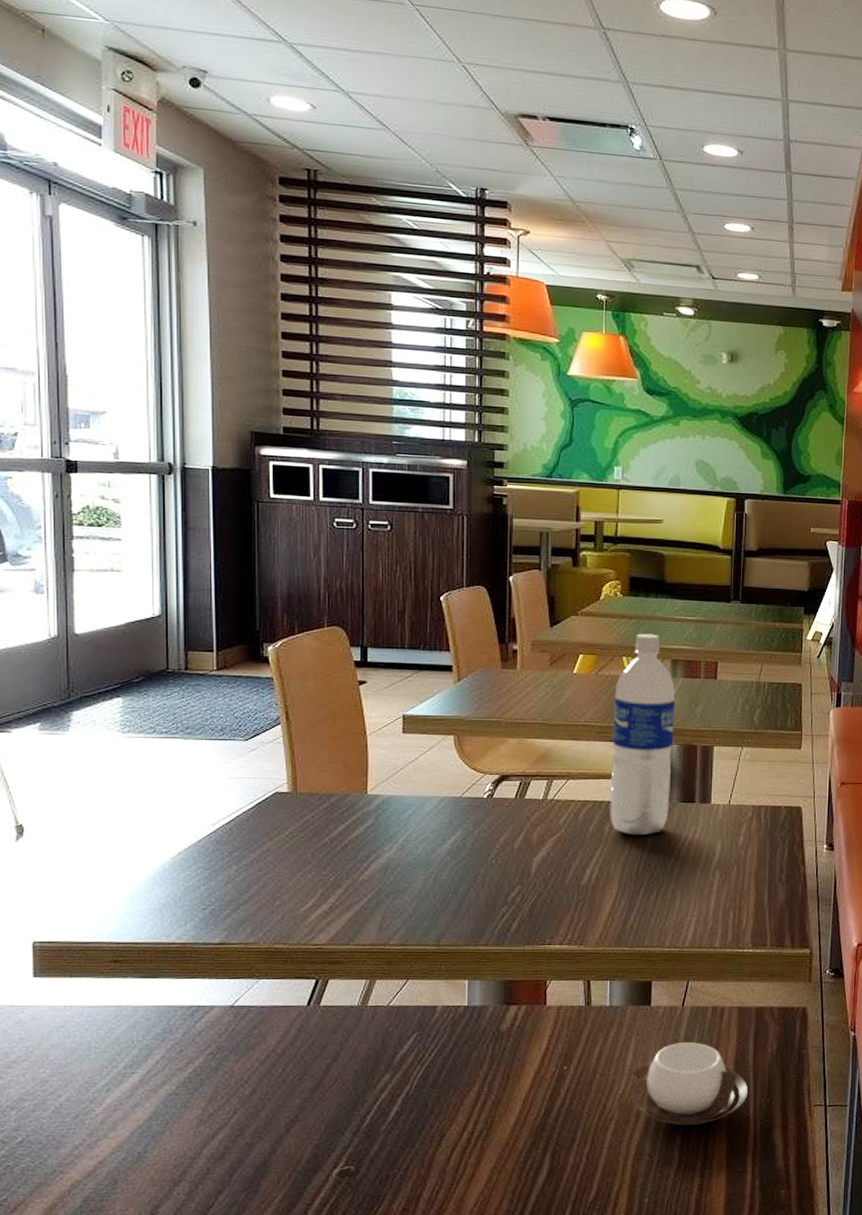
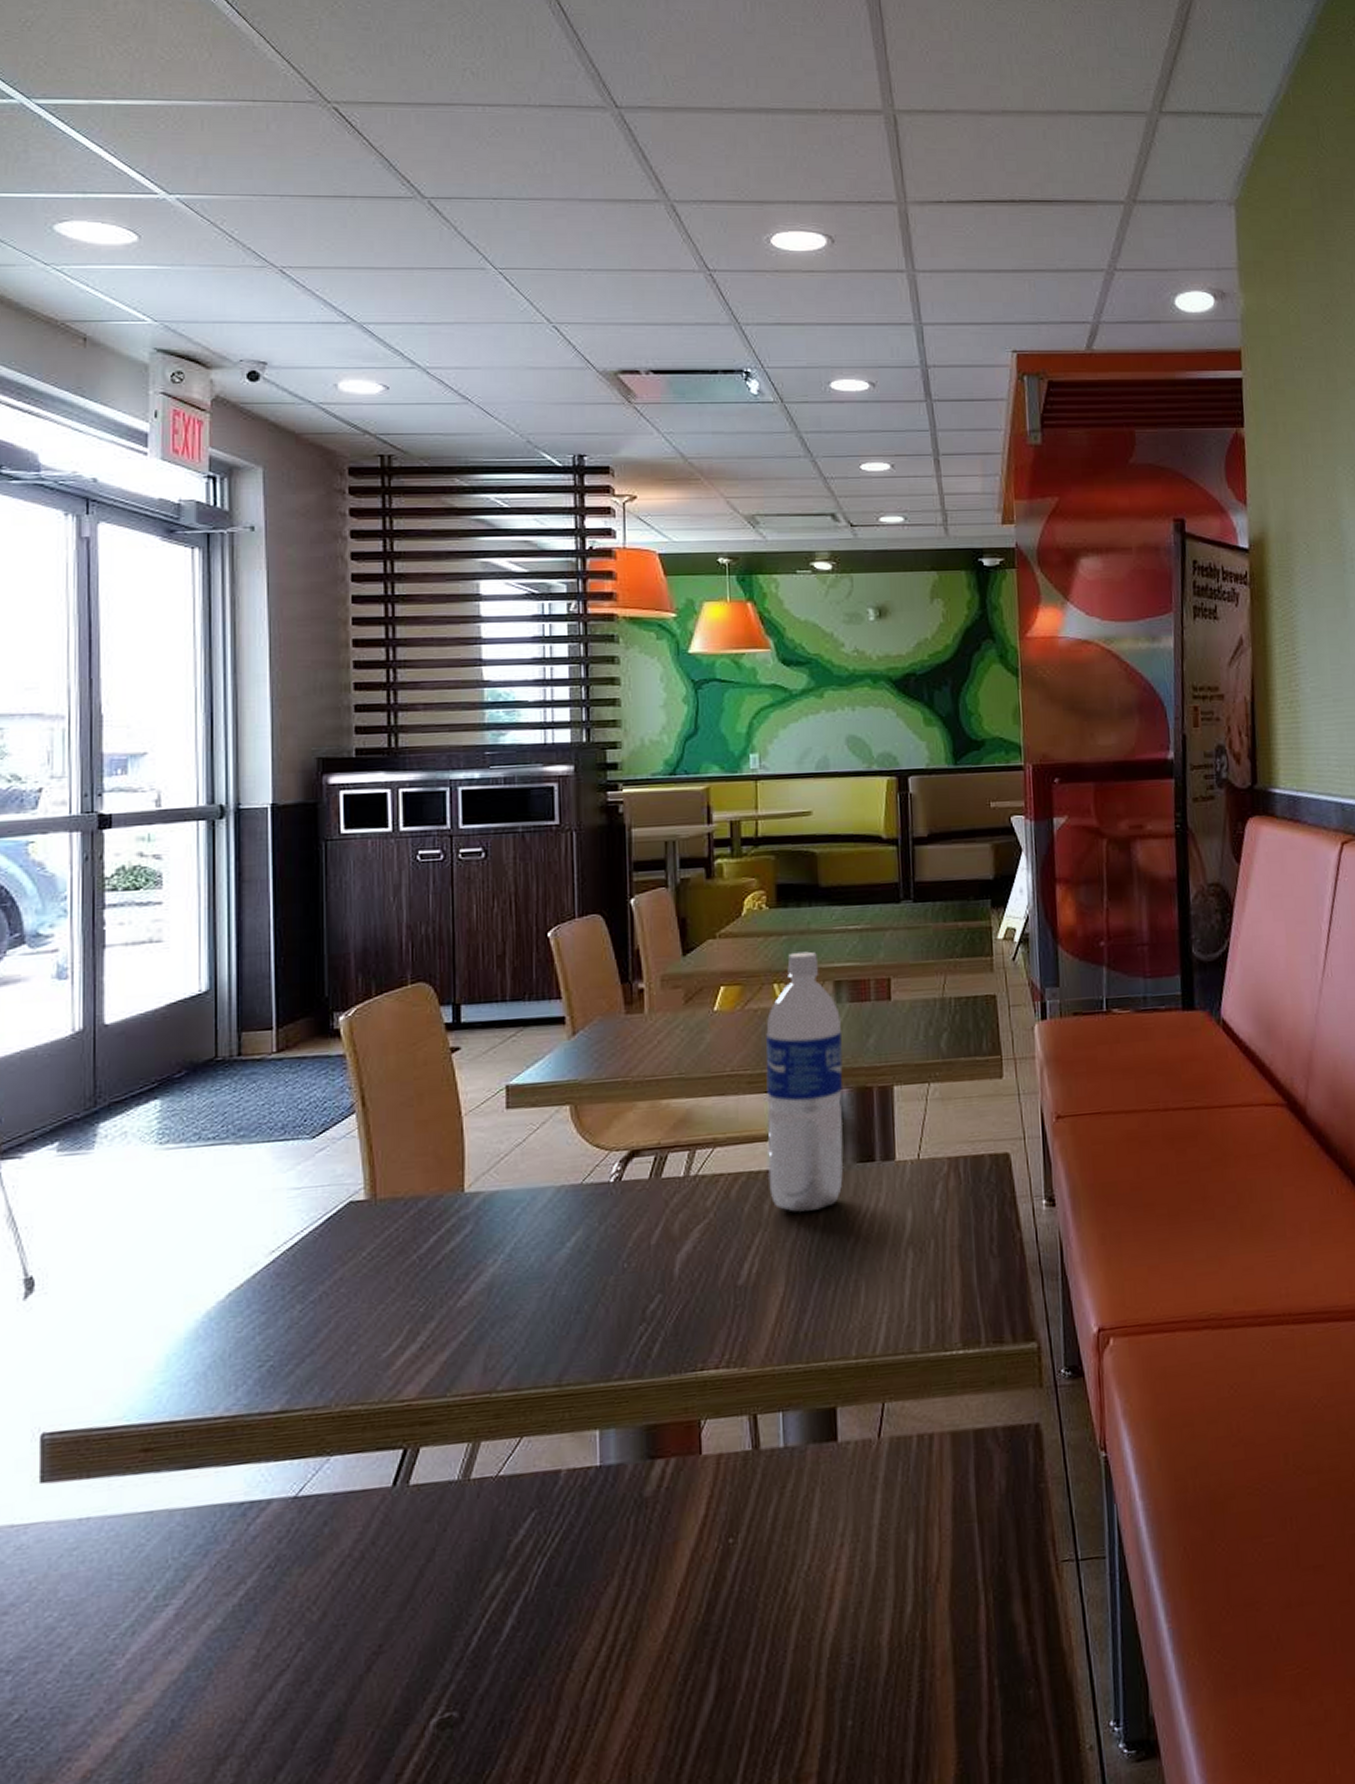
cup: present [631,1042,749,1125] -> none [820,1486,974,1608]

